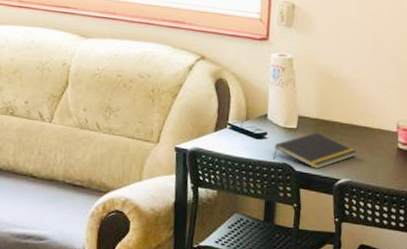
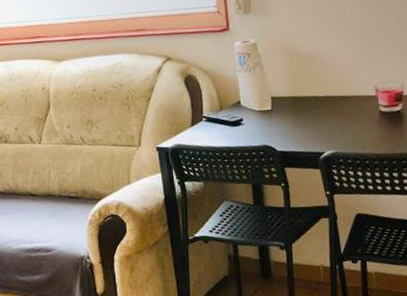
notepad: present [273,132,357,170] -> none [252,110,338,147]

